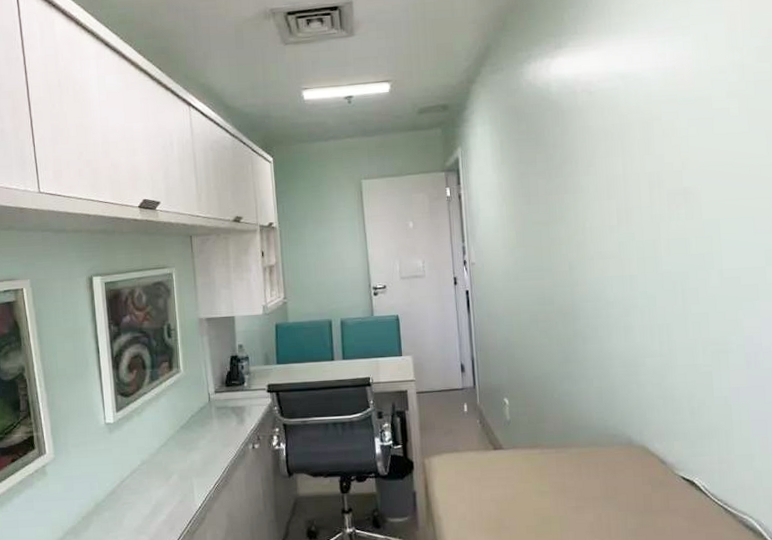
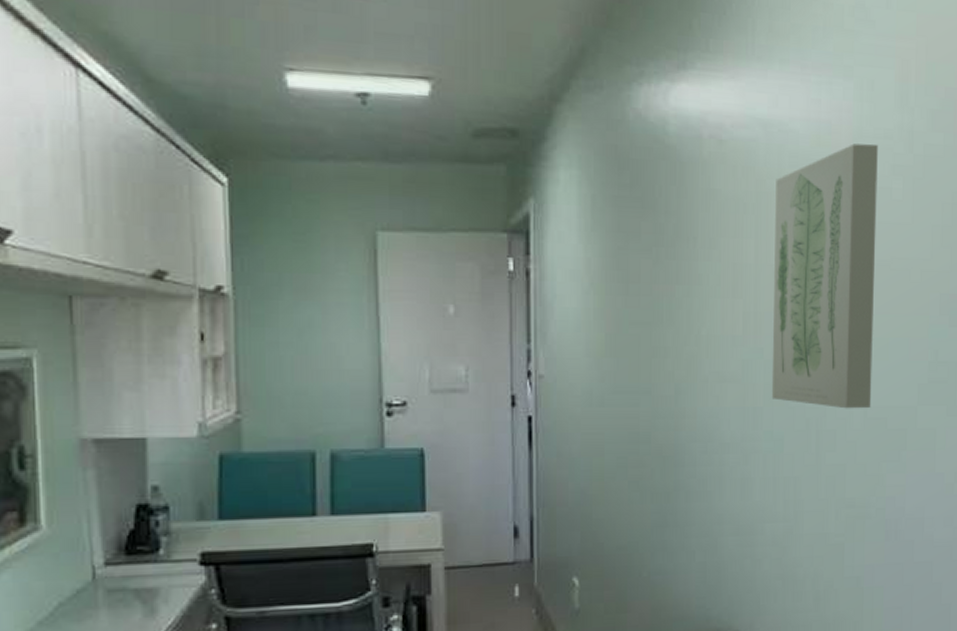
wall art: none [635,79,726,272] -> present [771,143,878,409]

